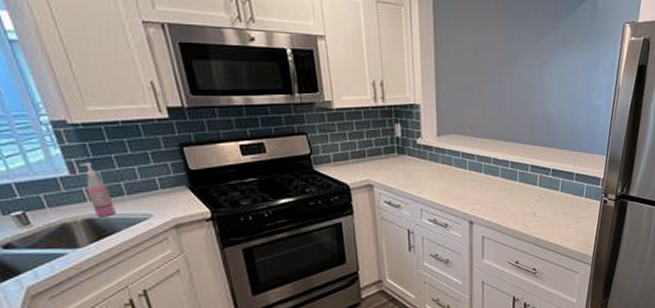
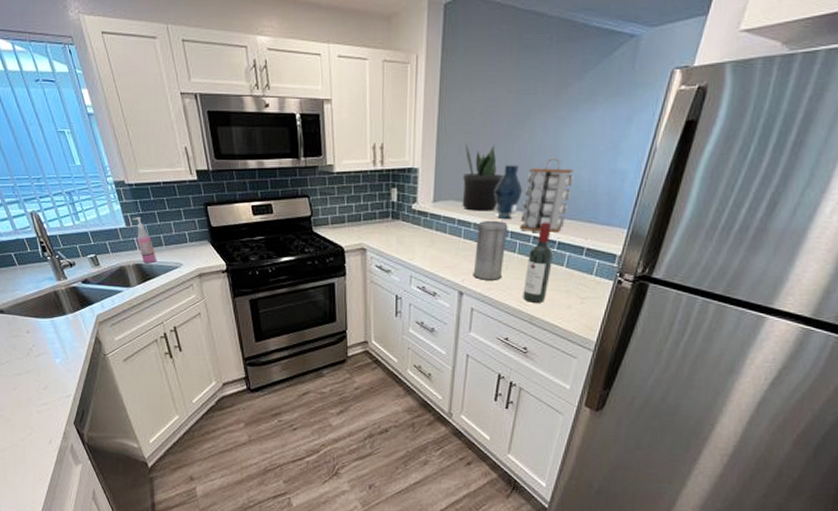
planter: none [463,81,500,144] -> present [462,143,503,211]
canister: none [480,151,508,209] -> present [473,220,508,280]
vase: none [492,101,518,150] -> present [494,165,523,219]
spice rack: none [518,94,559,162] -> present [519,156,574,234]
wine bottle: none [527,152,549,226] -> present [523,222,553,303]

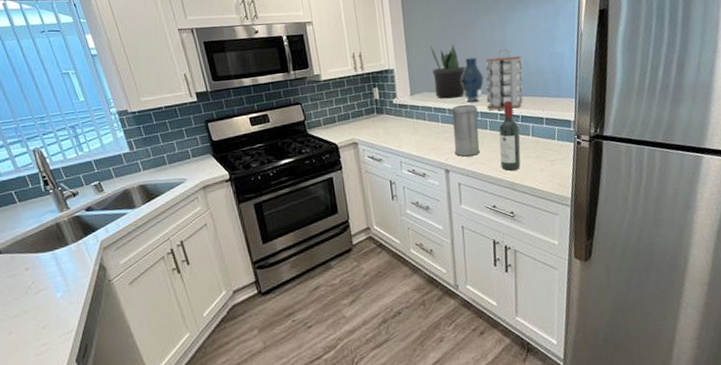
soap dispenser: present [132,217,156,264] -> none [135,141,160,184]

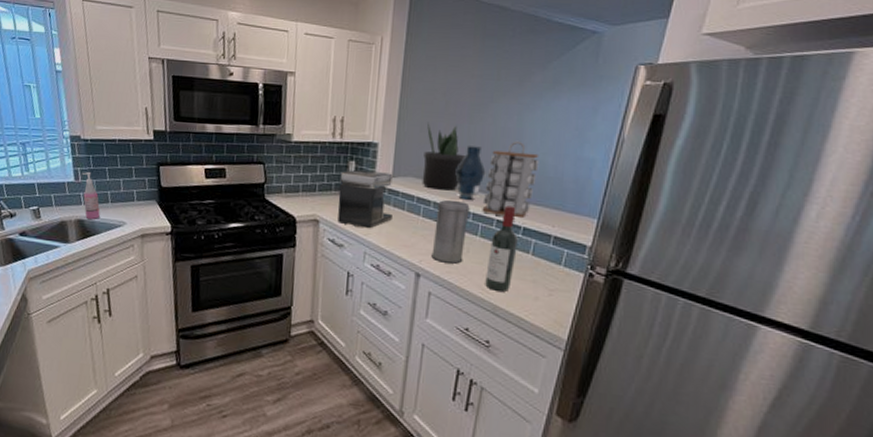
soap dispenser: none [135,141,160,184] -> present [81,172,100,220]
coffee maker: none [368,92,418,142] -> present [337,169,393,229]

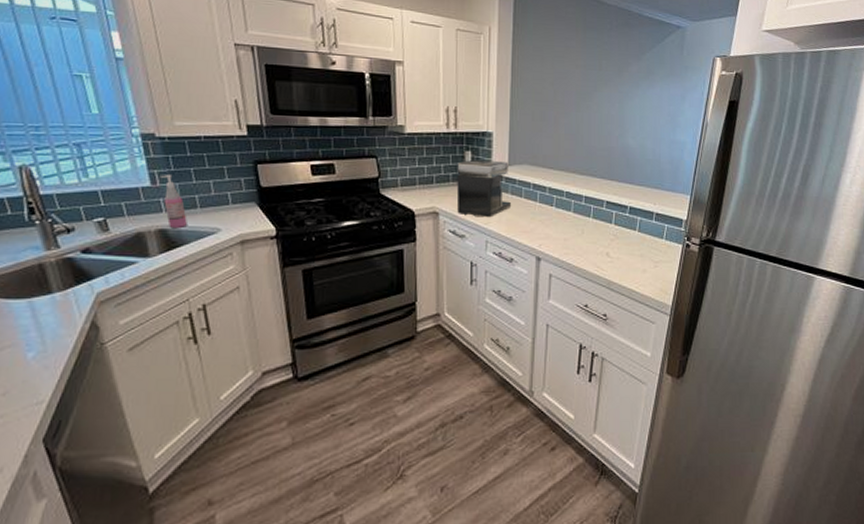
planter: present [422,122,466,191] -> none [536,111,575,176]
canister: present [431,199,470,264] -> none [550,184,582,245]
vase: present [455,146,486,200] -> none [567,133,594,184]
spice rack: present [482,140,539,219] -> none [593,127,640,199]
wine bottle: present [485,205,518,292] -> none [600,187,625,267]

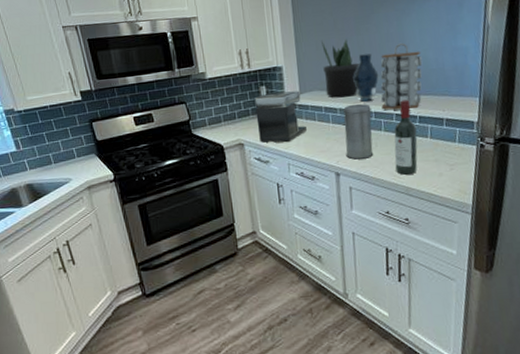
soap dispenser: present [159,175,187,229] -> none [22,140,46,183]
planter: none [536,111,575,176] -> present [321,38,359,98]
canister: none [550,184,582,245] -> present [343,103,374,160]
vase: none [567,133,594,184] -> present [353,53,379,102]
spice rack: none [593,127,640,199] -> present [380,42,423,111]
wine bottle: none [600,187,625,267] -> present [394,99,418,175]

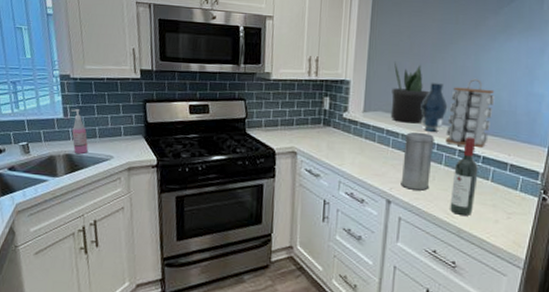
soap dispenser: none [22,140,46,183] -> present [70,109,88,154]
coffee maker: present [254,91,307,143] -> none [314,104,364,160]

